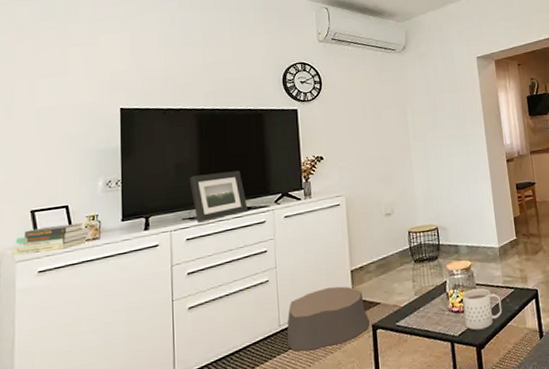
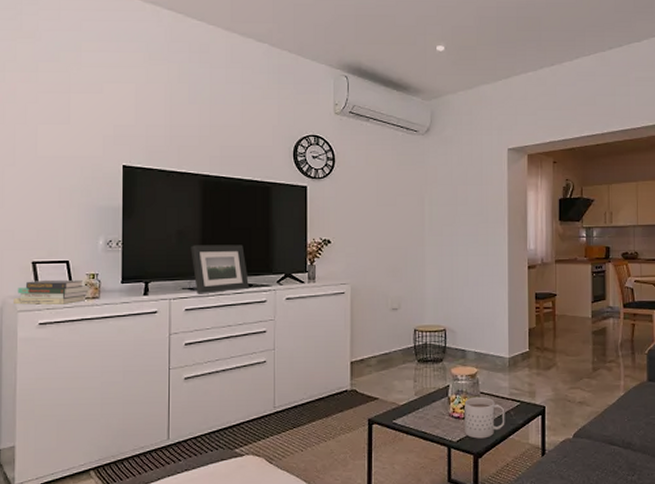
pouf: present [286,286,370,352] -> none [280,376,366,436]

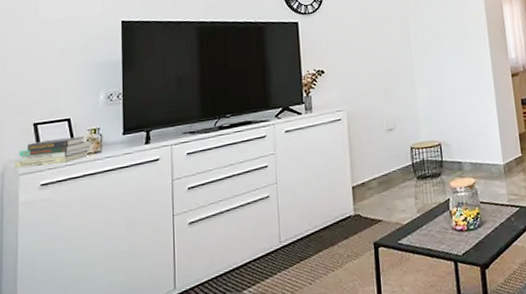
picture frame: present [190,245,249,294] -> none [190,84,248,137]
mug: present [464,396,505,439] -> none [466,206,507,250]

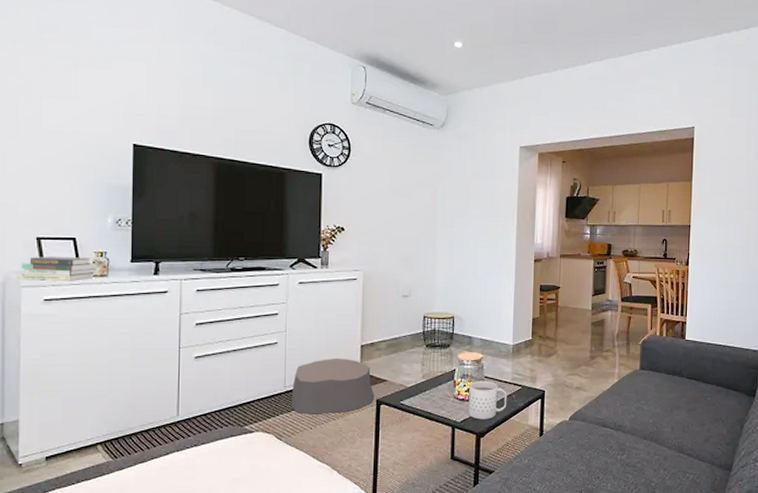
pouf: none [287,203,371,269] -> present [290,359,374,414]
mug: none [466,206,507,250] -> present [468,380,507,420]

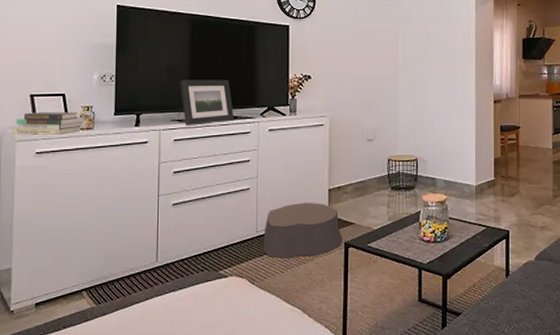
picture frame: none [203,227,262,276] -> present [180,80,234,126]
mug: present [468,380,507,420] -> none [434,221,472,261]

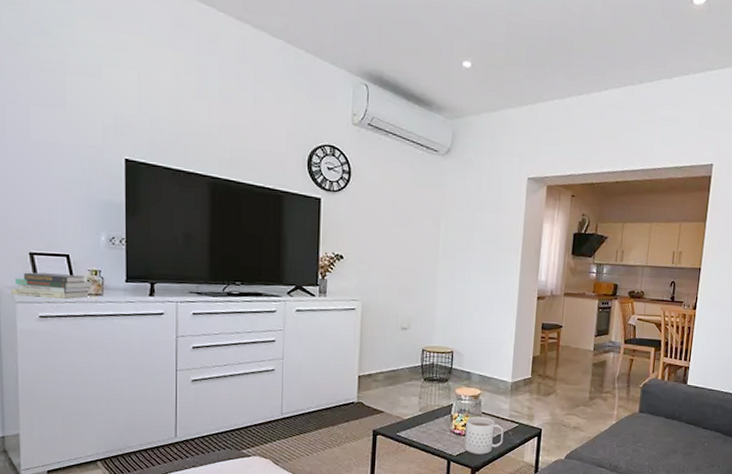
picture frame: present [180,80,234,126] -> none [198,249,258,300]
pouf: present [262,203,342,258] -> none [287,388,371,442]
mug: none [434,221,472,261] -> present [464,416,504,455]

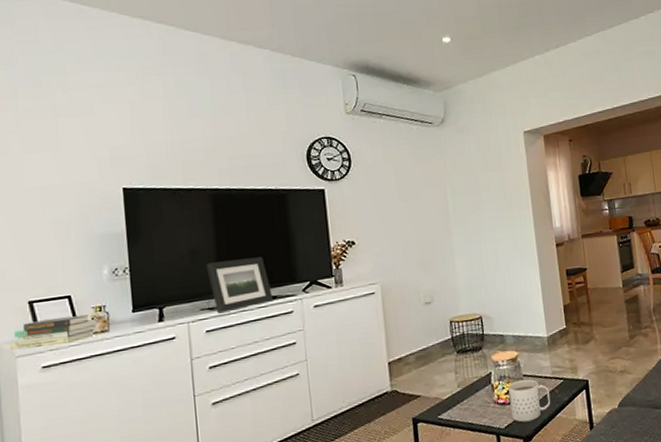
picture frame: none [198,249,258,300] -> present [206,256,273,314]

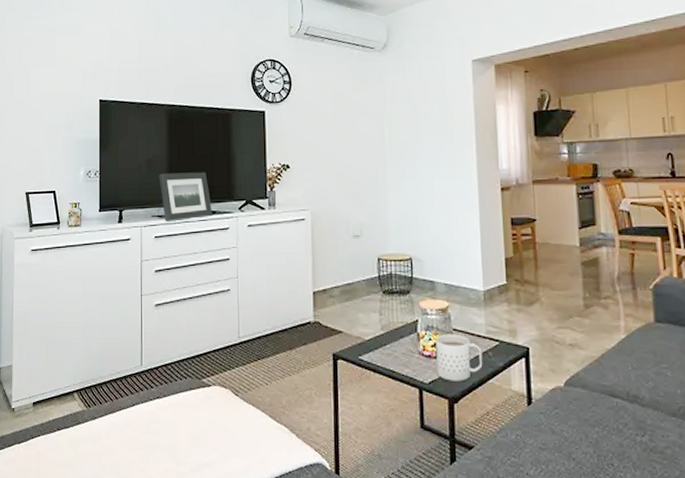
books: present [10,314,98,351] -> none [11,208,73,233]

